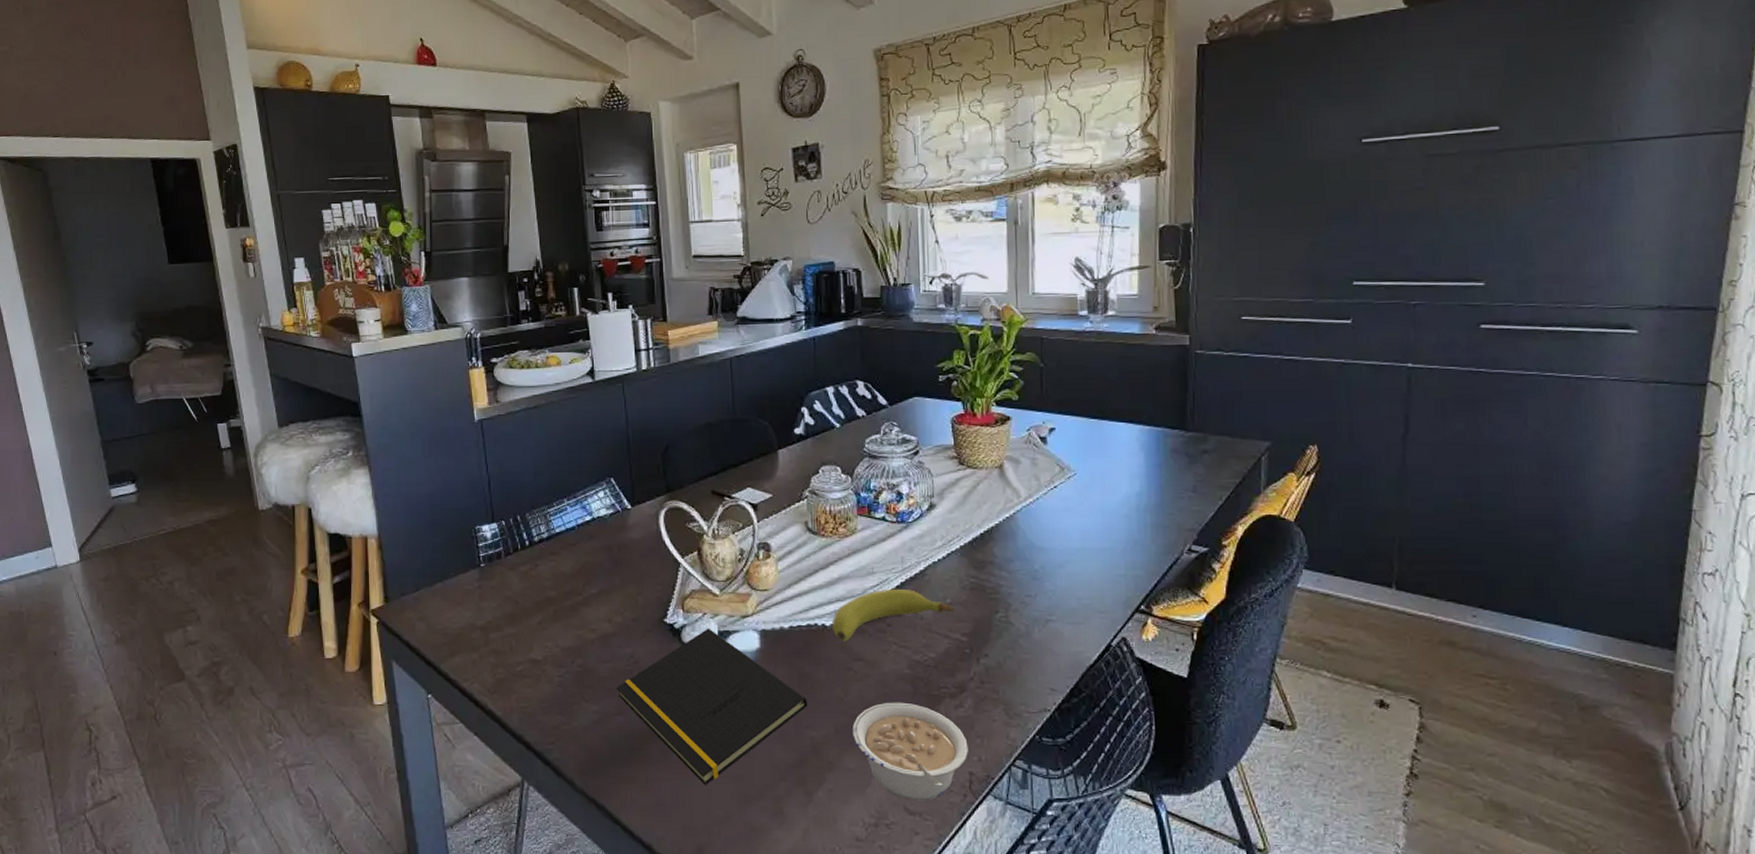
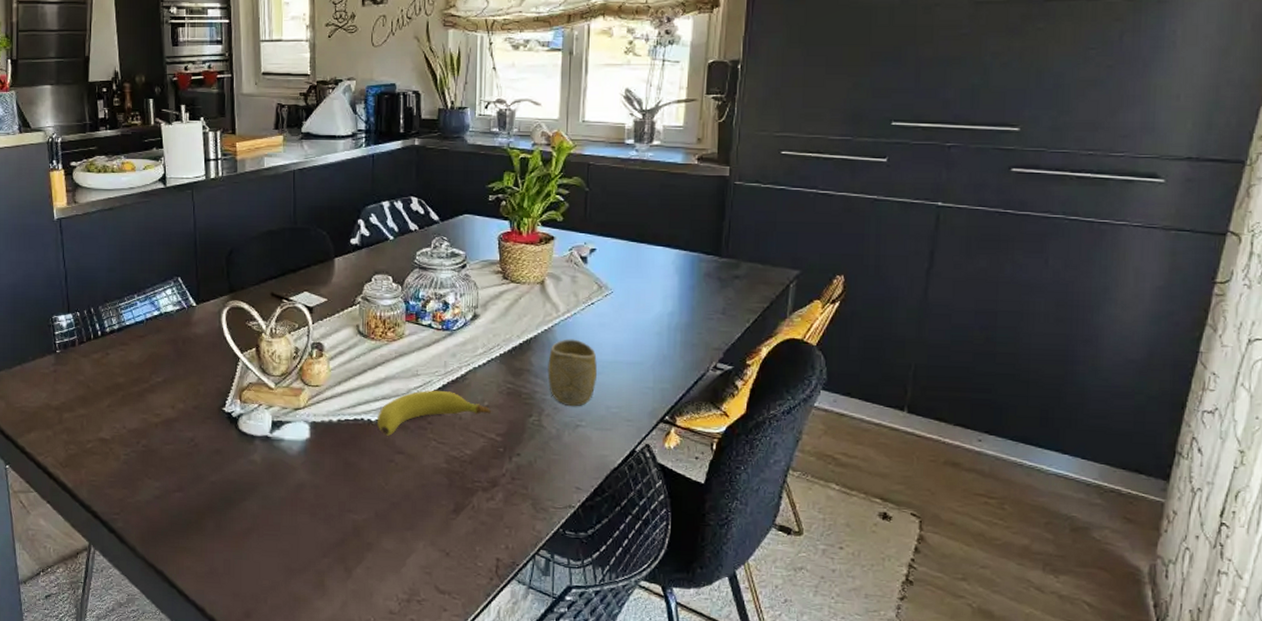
notepad: present [616,628,808,786] -> none [177,417,352,558]
legume: present [853,702,968,801] -> none [391,492,497,582]
cup: none [1012,526,1065,600] -> present [547,339,597,407]

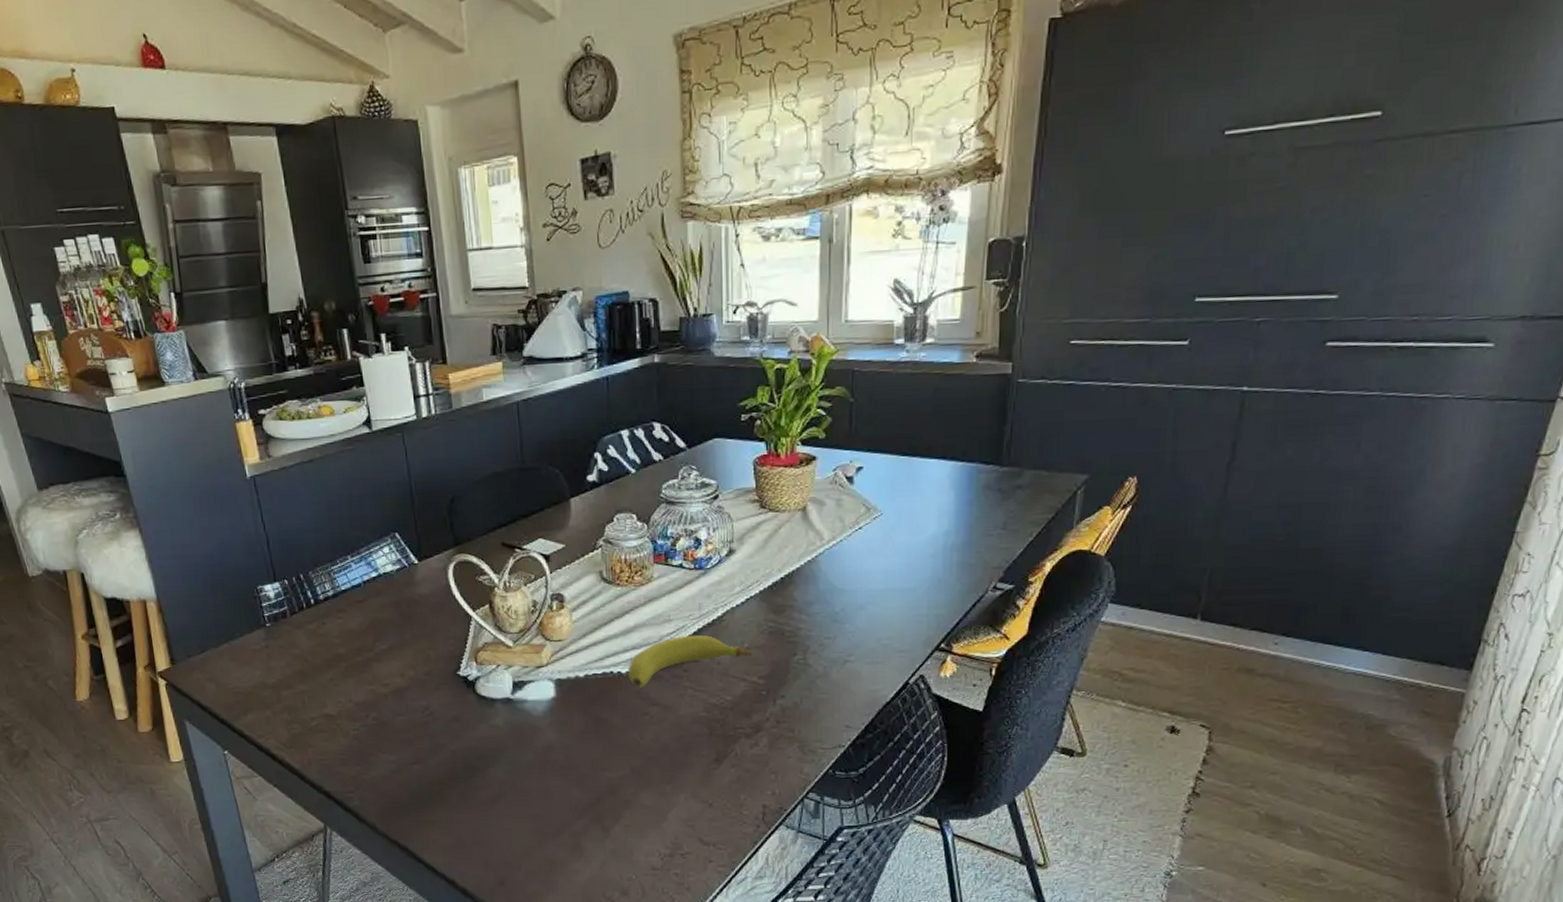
cup: present [547,339,597,407] -> none [812,568,866,642]

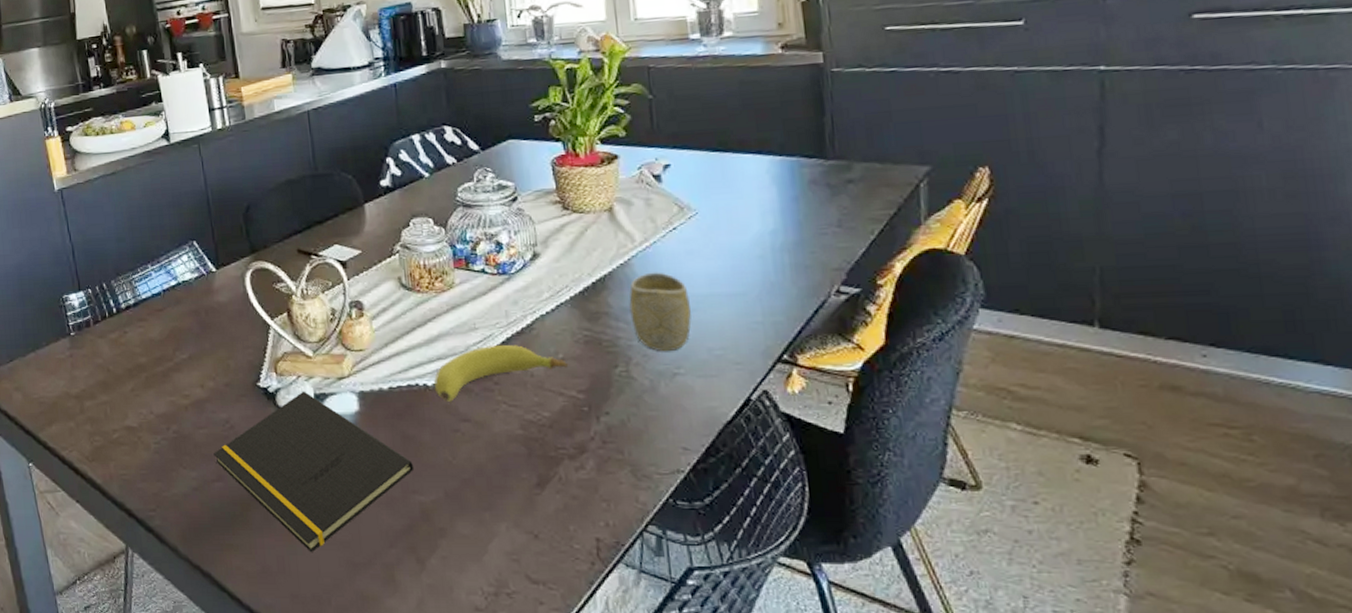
notepad: none [412,679,605,826] -> present [213,391,415,553]
cup: none [812,568,866,642] -> present [629,272,692,352]

